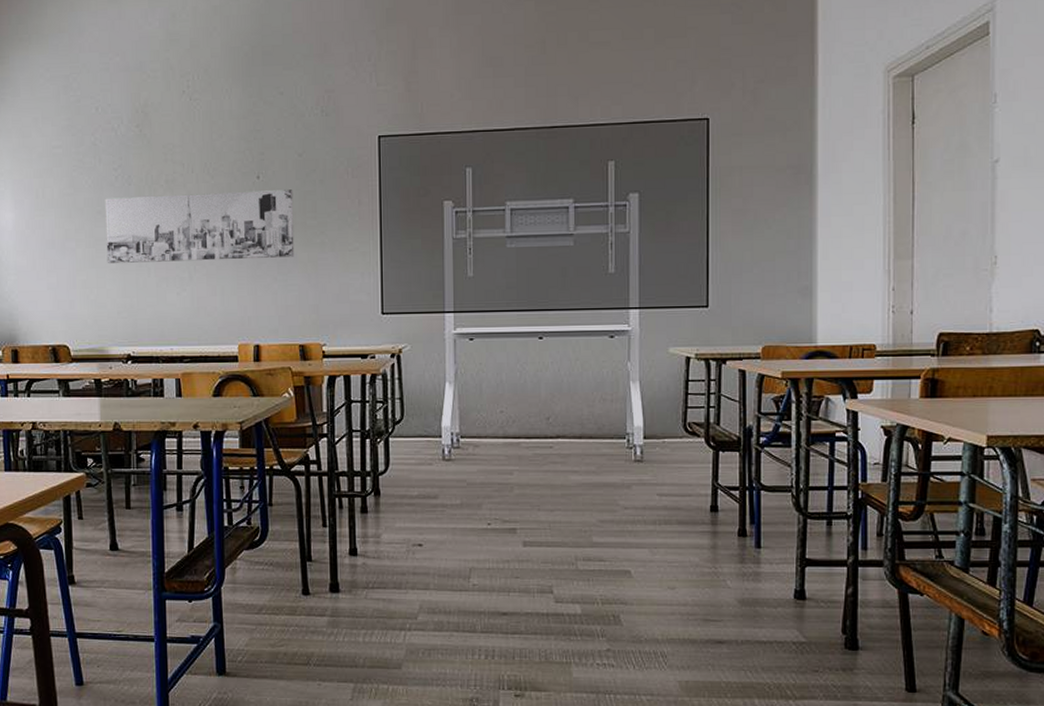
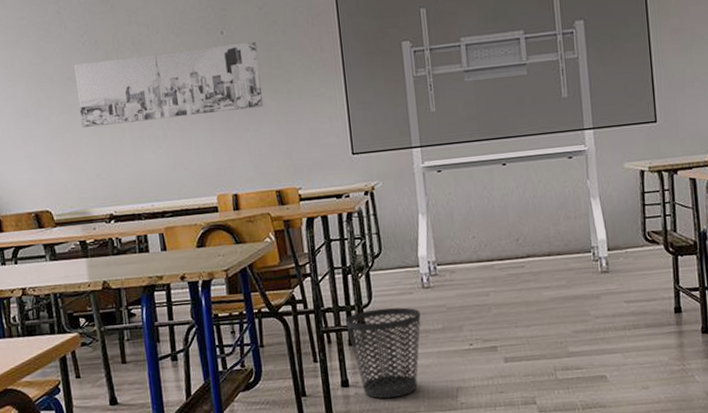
wastebasket: none [360,477,439,572] -> present [345,307,421,399]

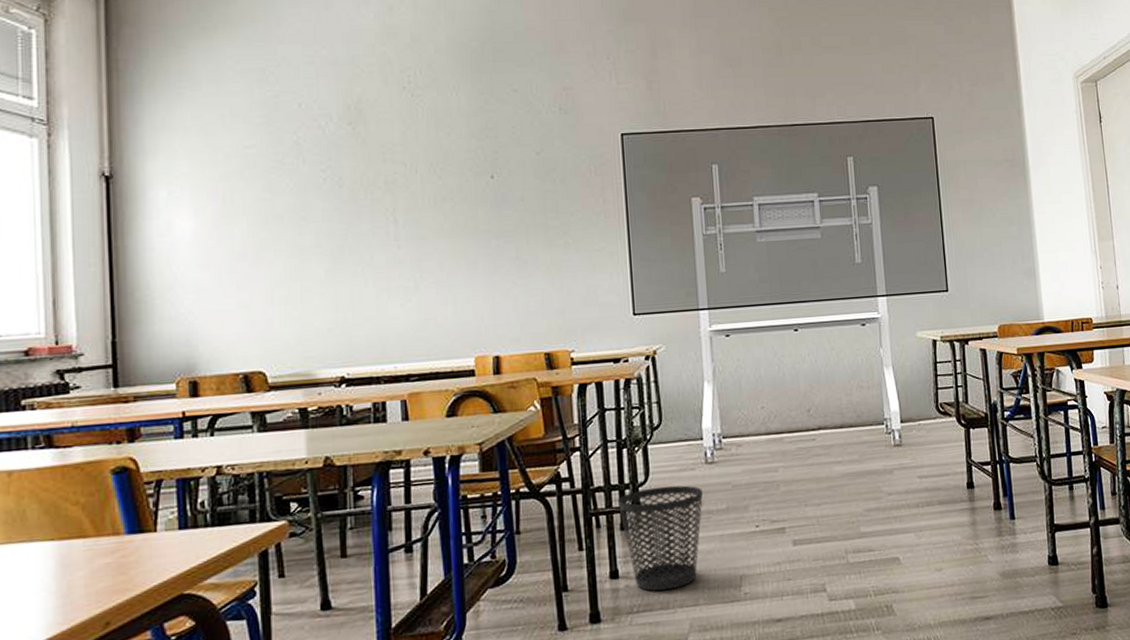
wall art: present [74,42,264,129] -> none [310,189,536,276]

